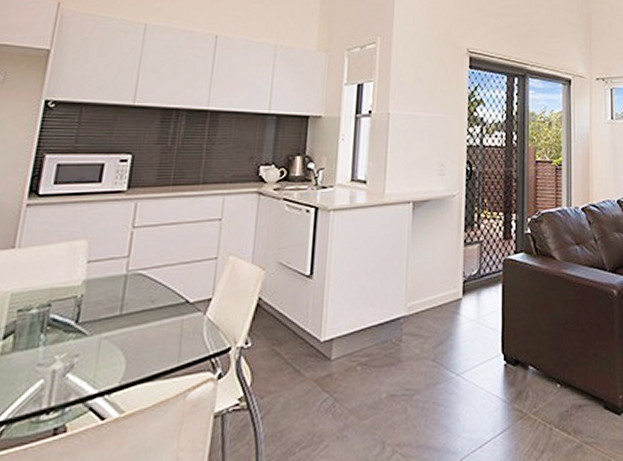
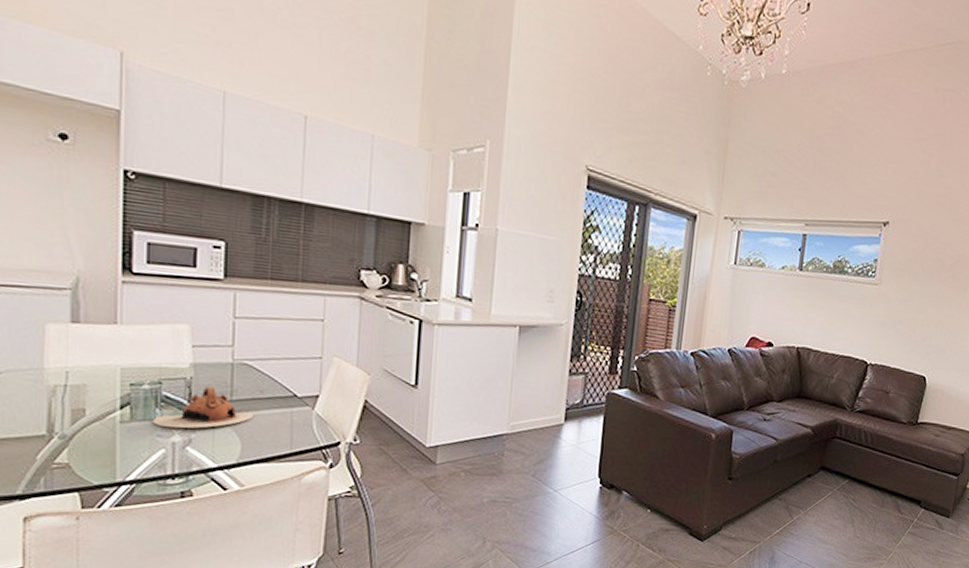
teapot: none [35,303,144,354] -> present [152,387,255,429]

